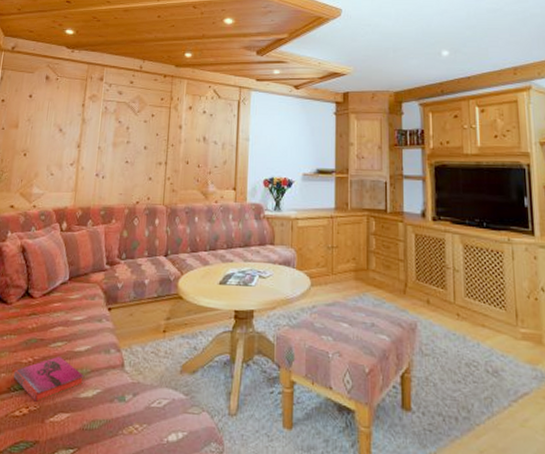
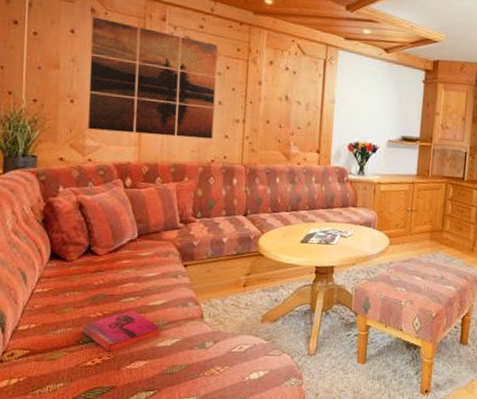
wall art: none [36,83,145,182] -> present [87,17,218,140]

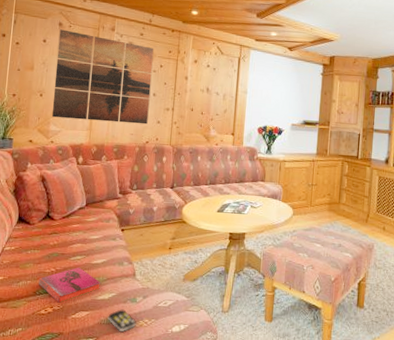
remote control: none [171,357,206,381] -> present [108,309,136,332]

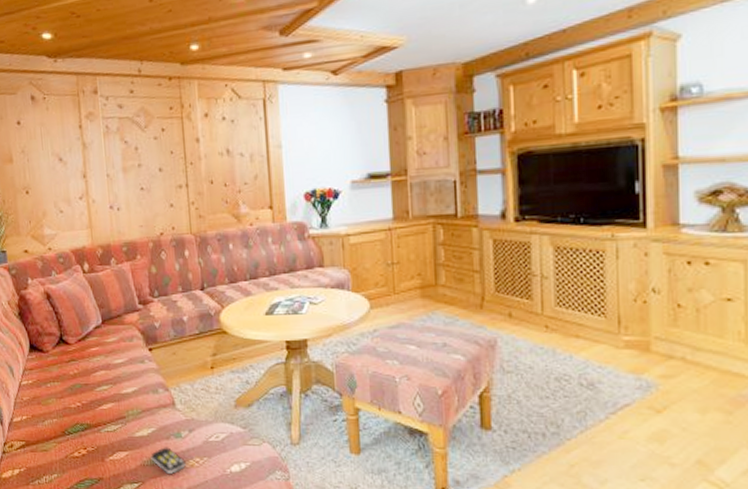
hardback book: present [38,267,102,303] -> none [64,399,137,443]
wall art: present [52,29,154,125] -> none [33,103,158,218]

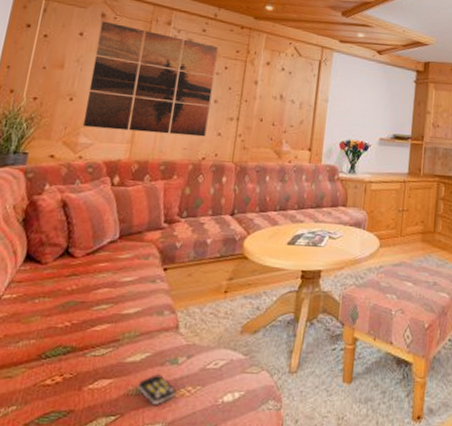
wall art: none [33,103,158,218] -> present [83,21,219,137]

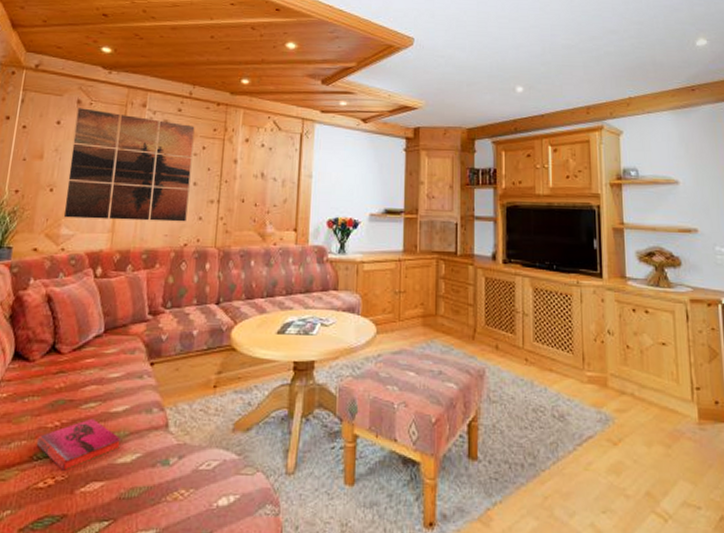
hardback book: none [45,319,133,369] -> present [36,418,122,471]
remote control: present [138,374,176,404] -> none [129,476,169,509]

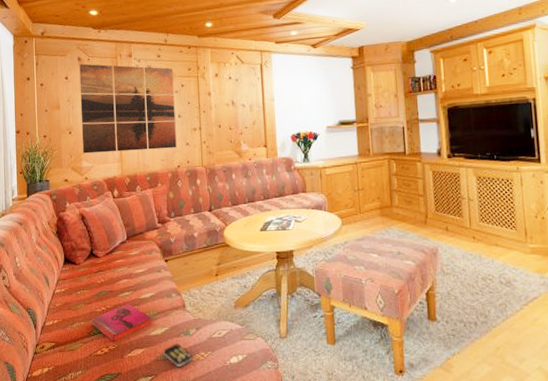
remote control: none [129,476,169,509] -> present [163,344,193,367]

